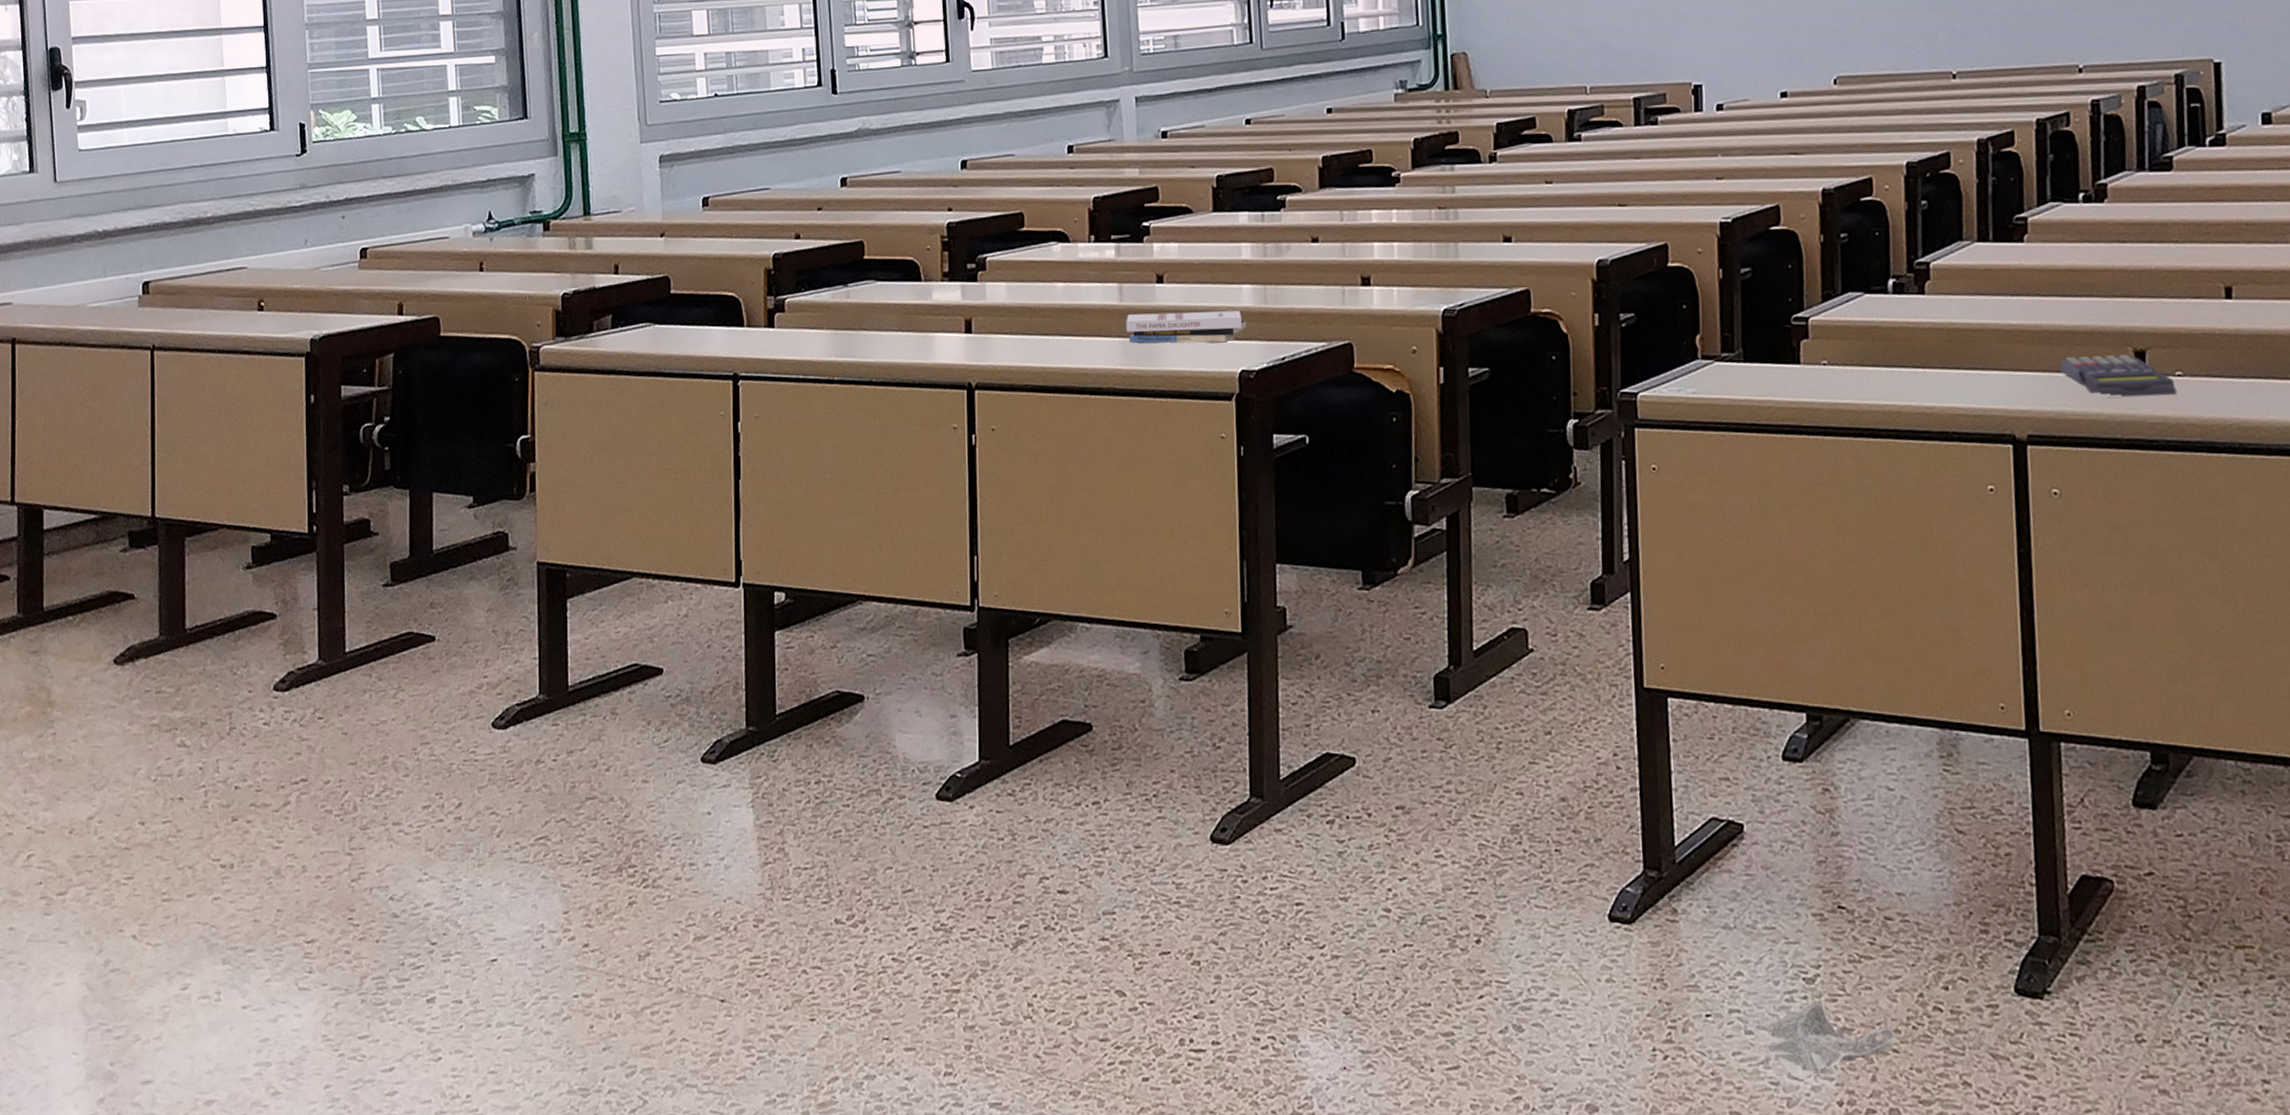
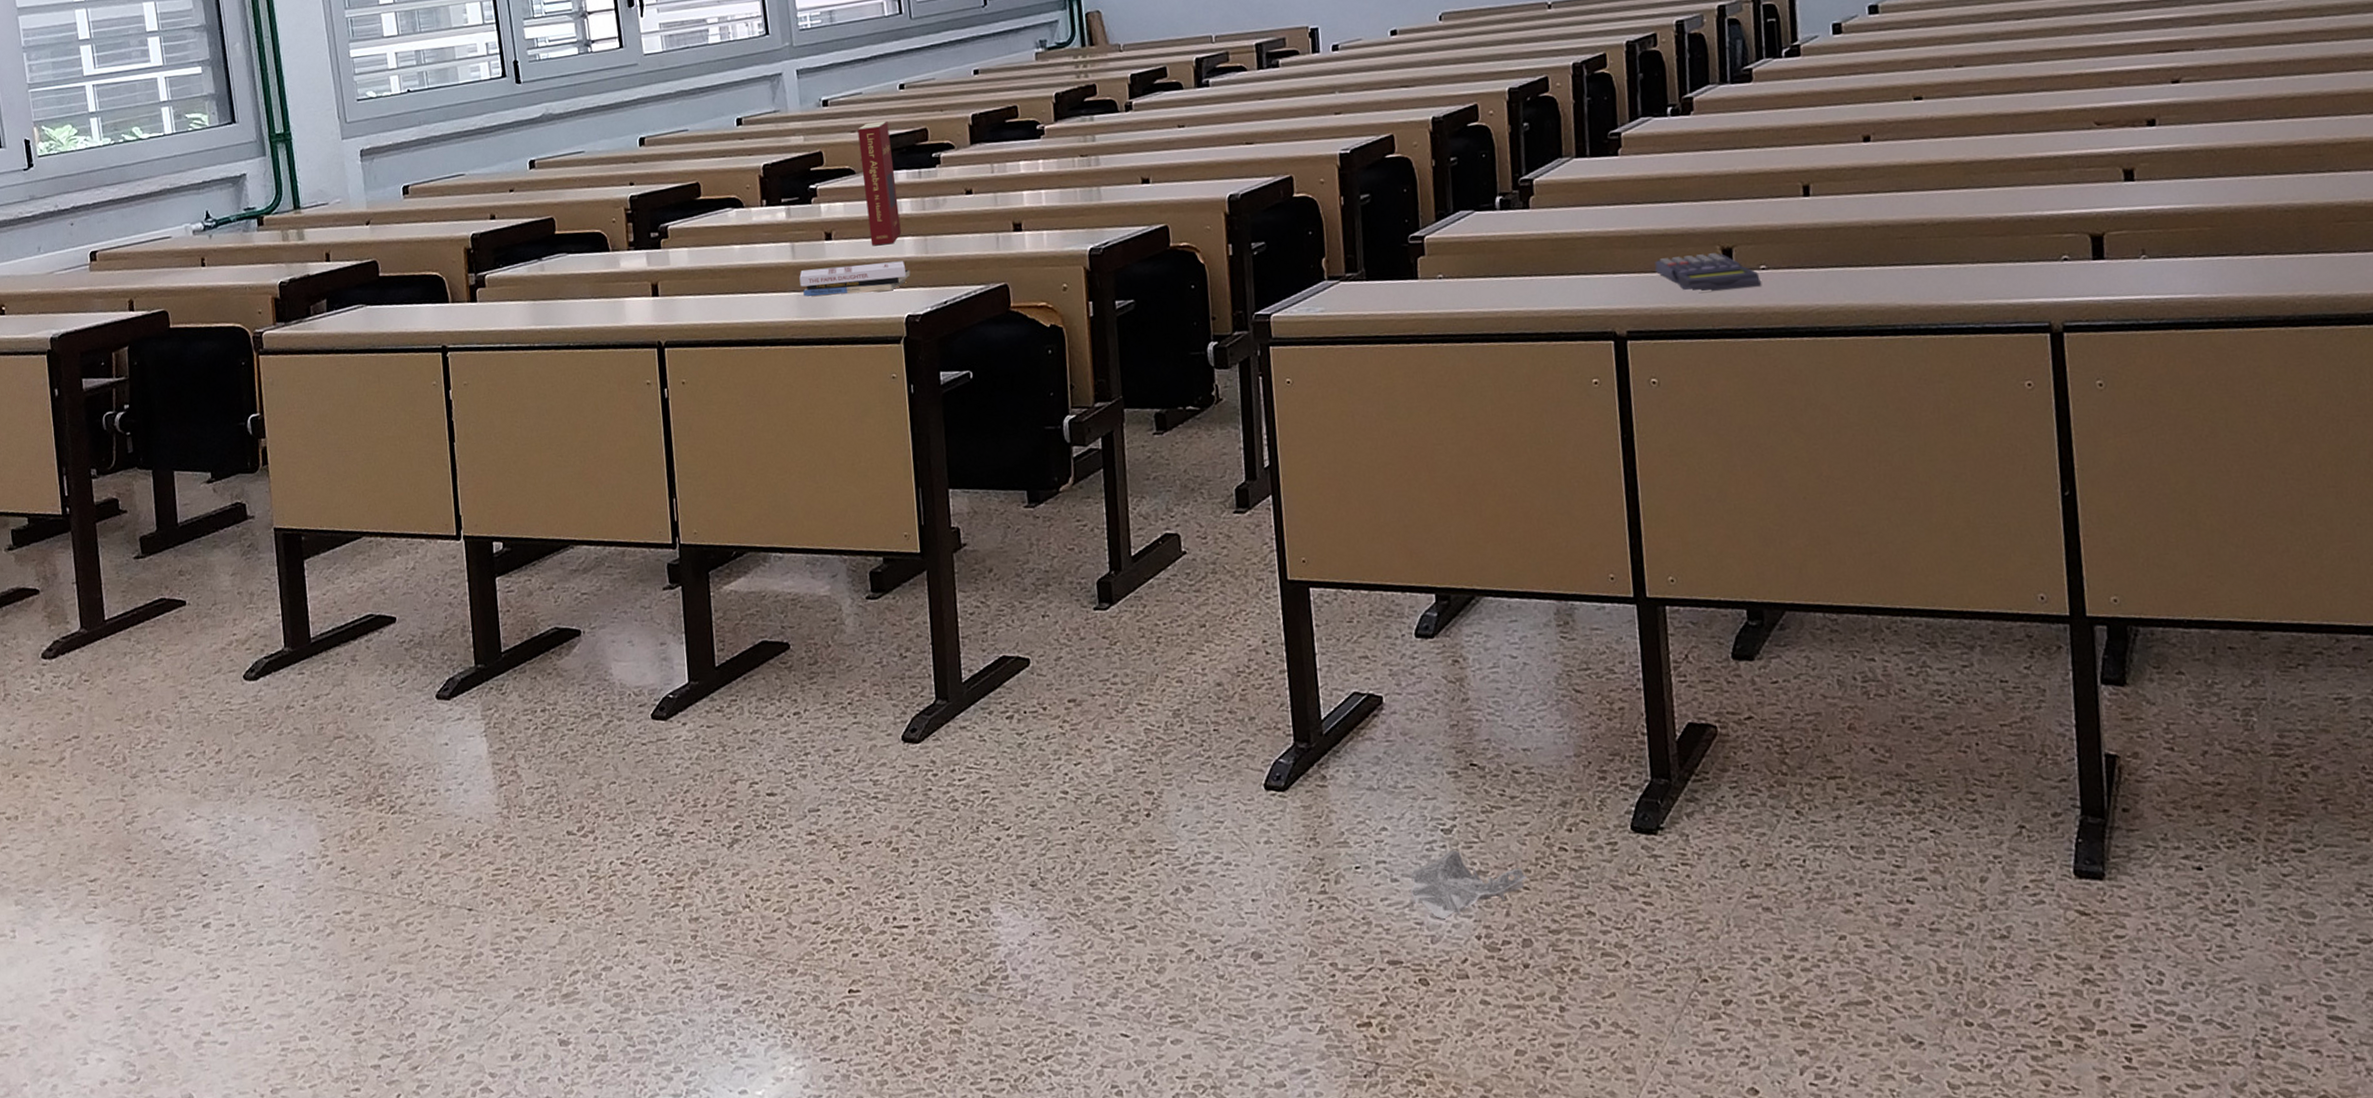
book: none [1198,157,1239,293] -> present [857,120,901,246]

